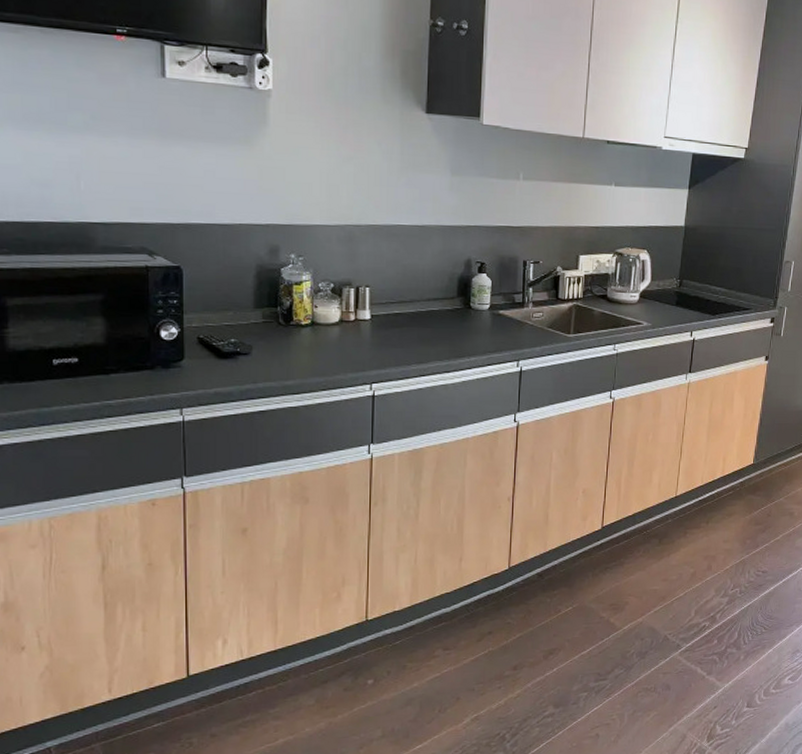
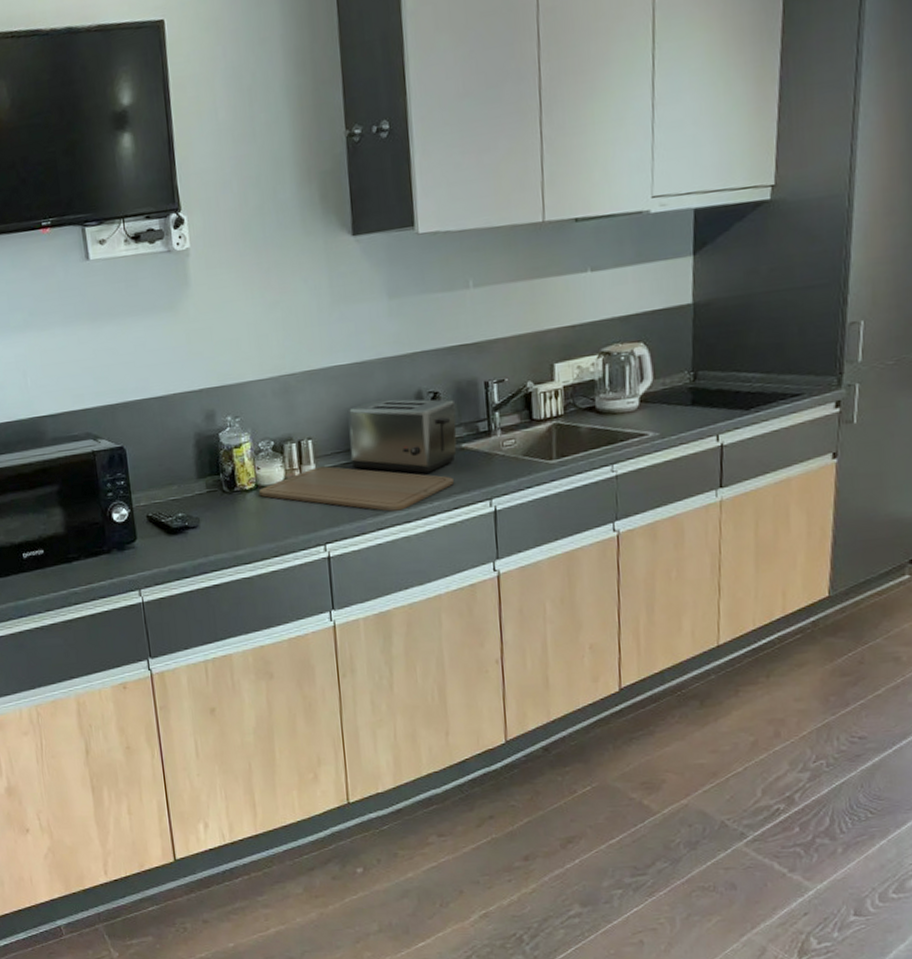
chopping board: none [313,313,490,361] -> present [258,466,455,512]
toaster: none [403,261,498,332] -> present [347,398,457,474]

